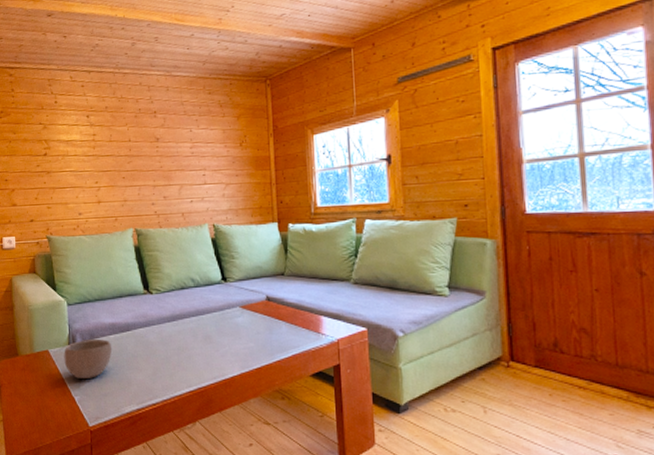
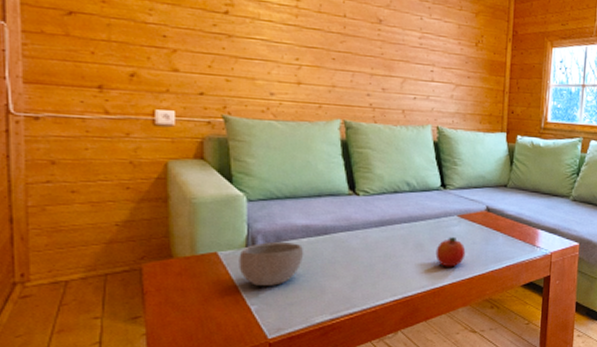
fruit: none [223,328,251,358] -> present [435,237,466,267]

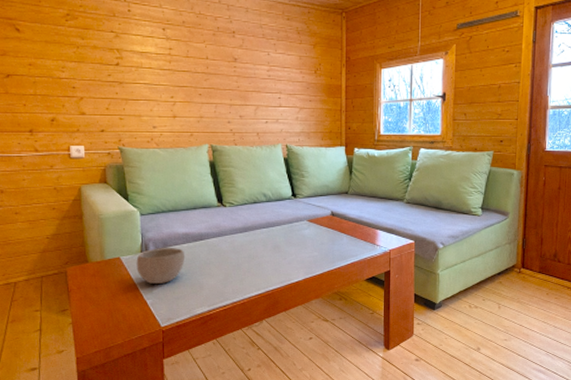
fruit: present [435,237,466,267] -> none [290,239,316,265]

